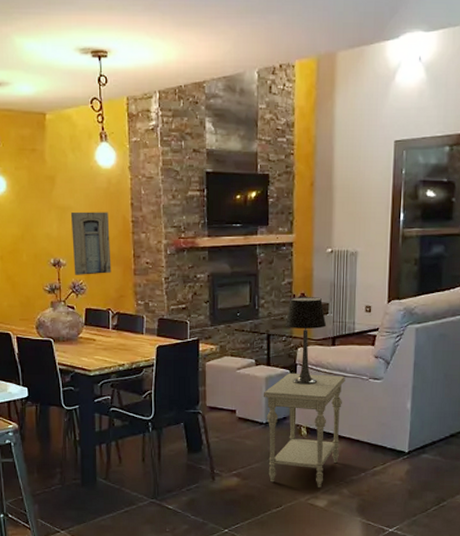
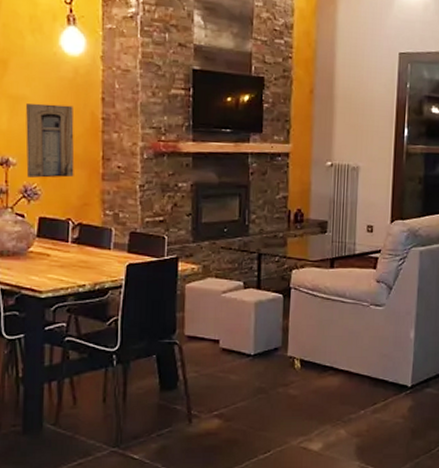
side table: present [263,373,345,487] -> none [251,297,344,428]
table lamp: present [284,297,327,385] -> none [278,213,325,311]

